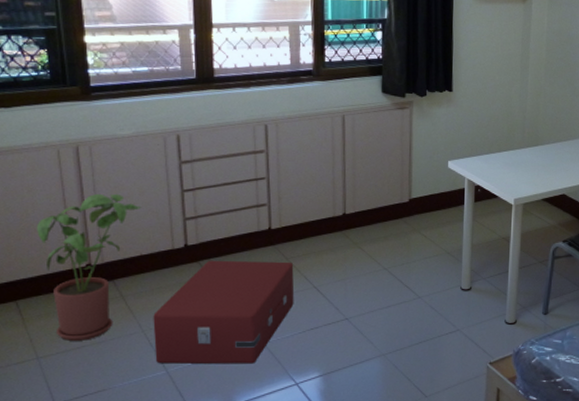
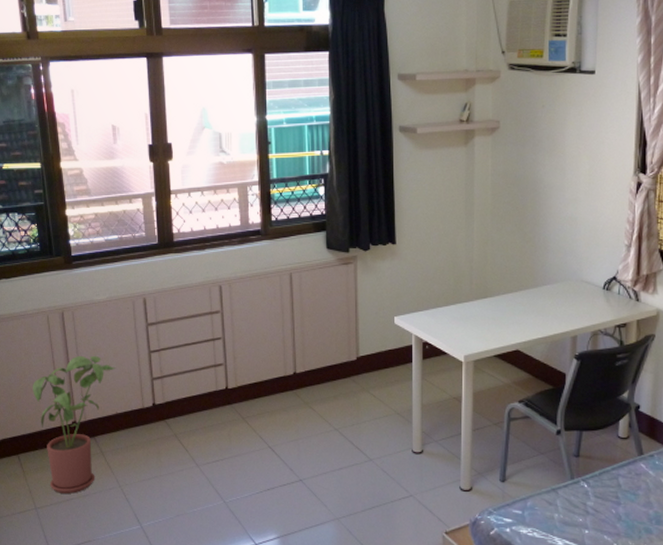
suitcase: present [153,260,295,364] -> none [128,419,251,522]

